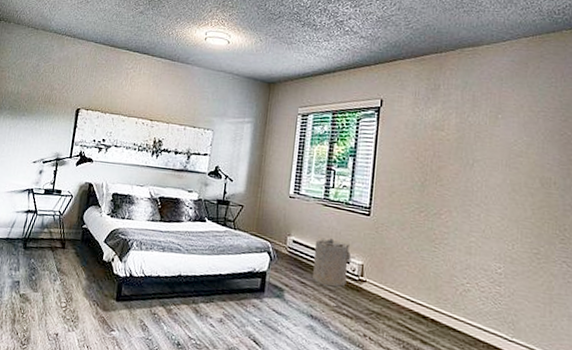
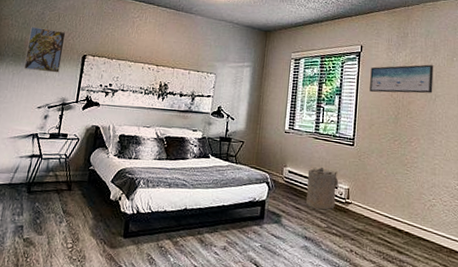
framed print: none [20,78,60,127] -> present [23,26,66,73]
wall art: none [390,122,472,157] -> present [370,64,434,94]

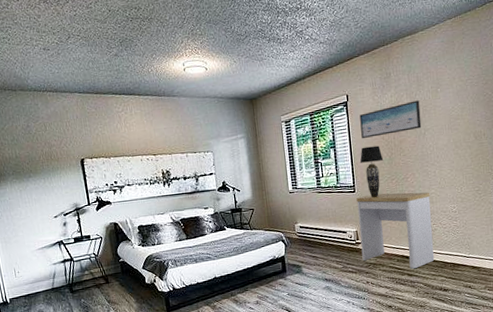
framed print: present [23,26,66,73] -> none [21,140,64,184]
laundry hamper: present [306,167,343,210] -> none [317,217,351,254]
desk: none [350,151,434,246] -> present [356,192,435,269]
table lamp: none [363,100,389,156] -> present [359,145,384,197]

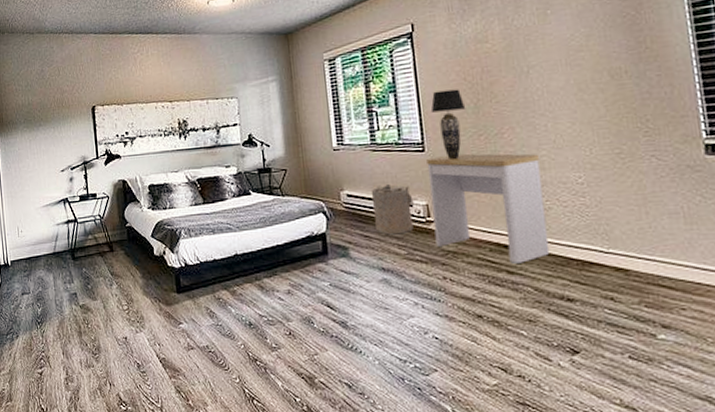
laundry hamper: none [317,217,351,254] -> present [371,184,418,235]
wall art: present [359,100,422,139] -> none [430,27,523,81]

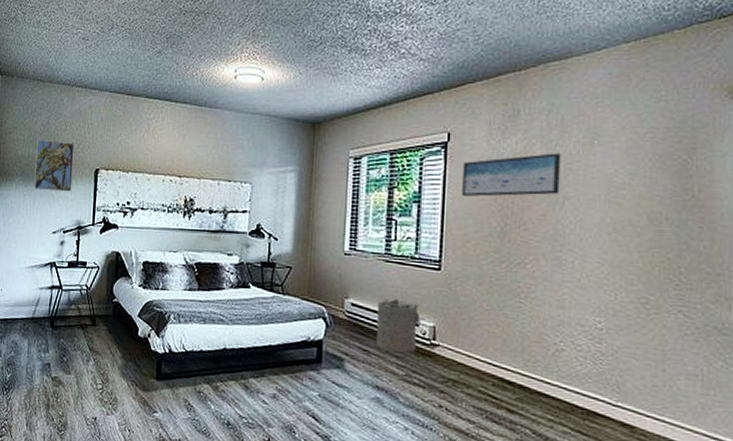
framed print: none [34,85,73,134] -> present [34,139,75,192]
desk: present [426,153,550,264] -> none [437,277,561,403]
wall art: none [430,27,523,81] -> present [462,153,561,197]
table lamp: present [430,89,466,159] -> none [454,208,492,283]

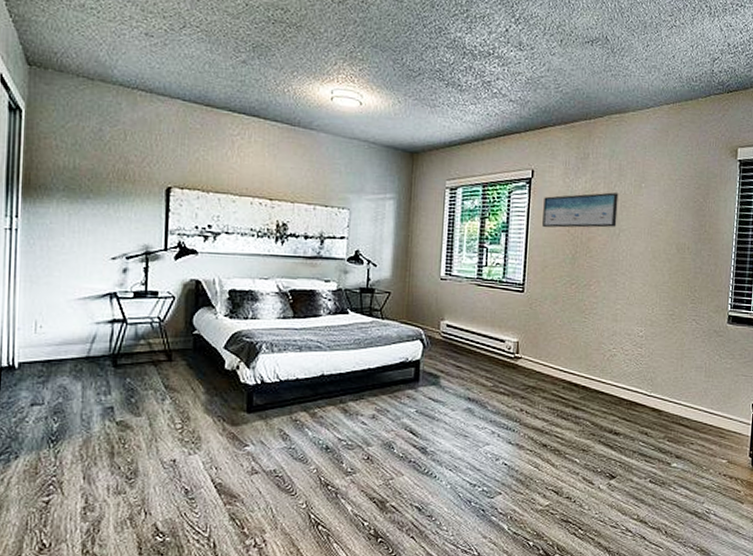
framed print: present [34,139,75,192] -> none [83,148,138,212]
laundry hamper: present [376,298,426,354] -> none [469,319,511,367]

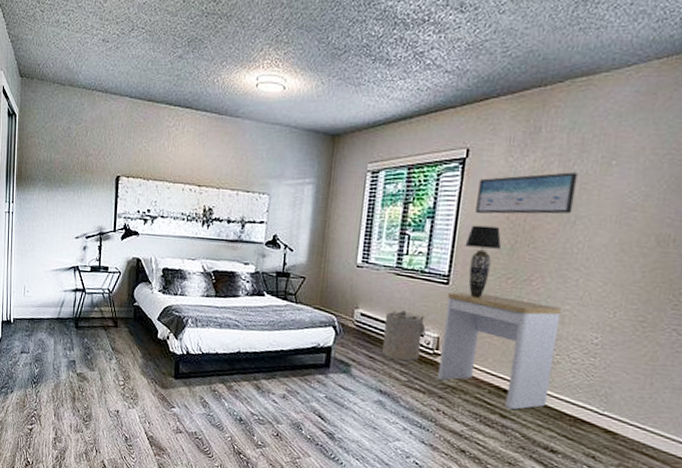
laundry hamper: none [469,319,511,367] -> present [382,309,431,362]
desk: none [519,298,615,401] -> present [437,291,563,410]
table lamp: none [535,238,565,303] -> present [464,225,502,298]

